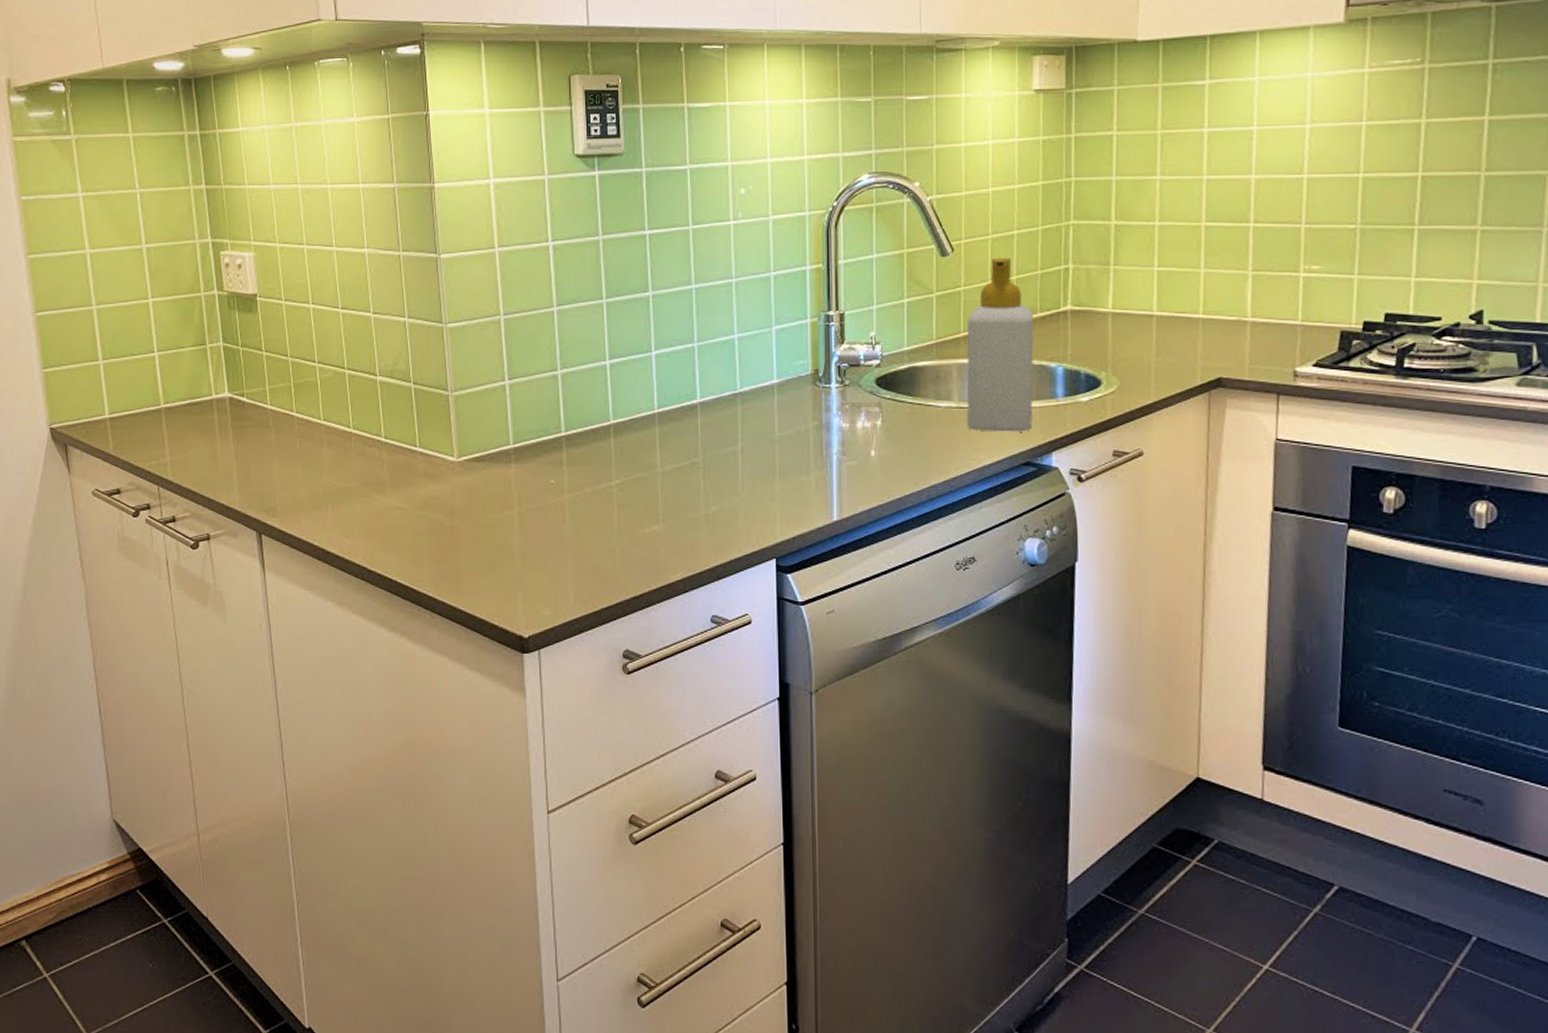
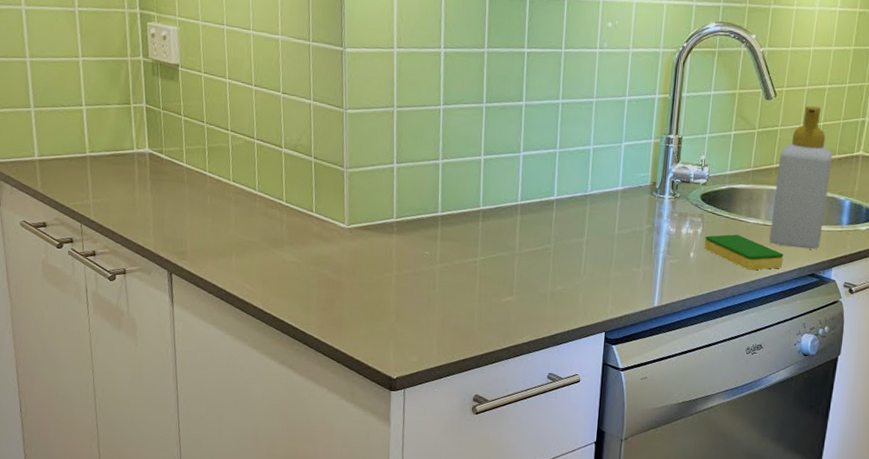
dish sponge: none [886,423,989,465] -> present [704,234,784,270]

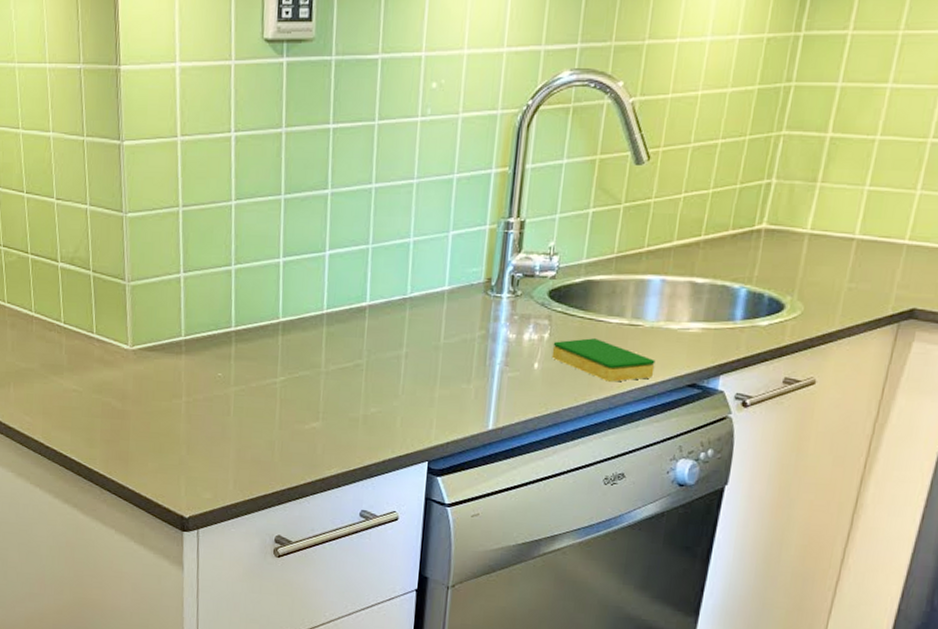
soap bottle: present [769,105,833,250] -> none [637,168,725,354]

